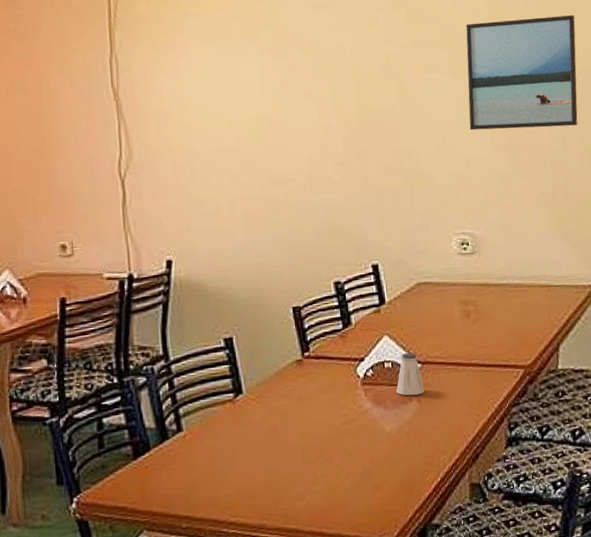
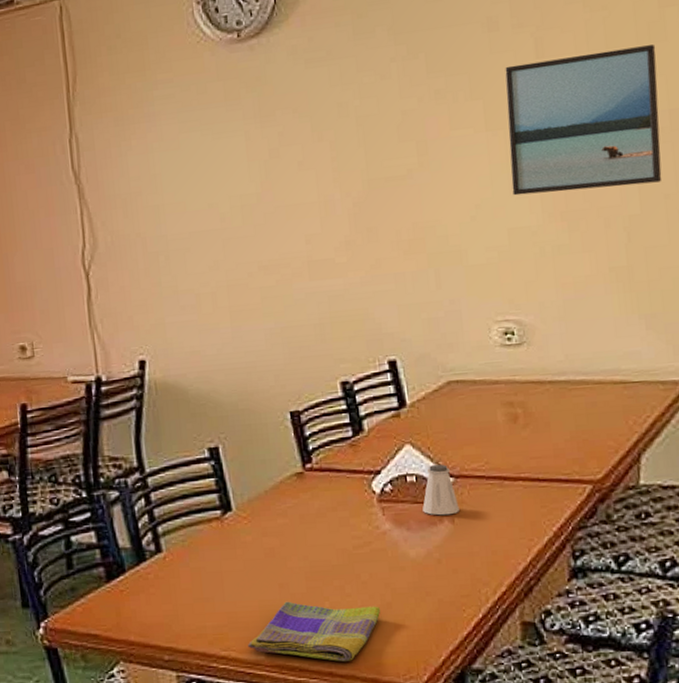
dish towel: none [253,472,362,523] -> present [247,601,381,662]

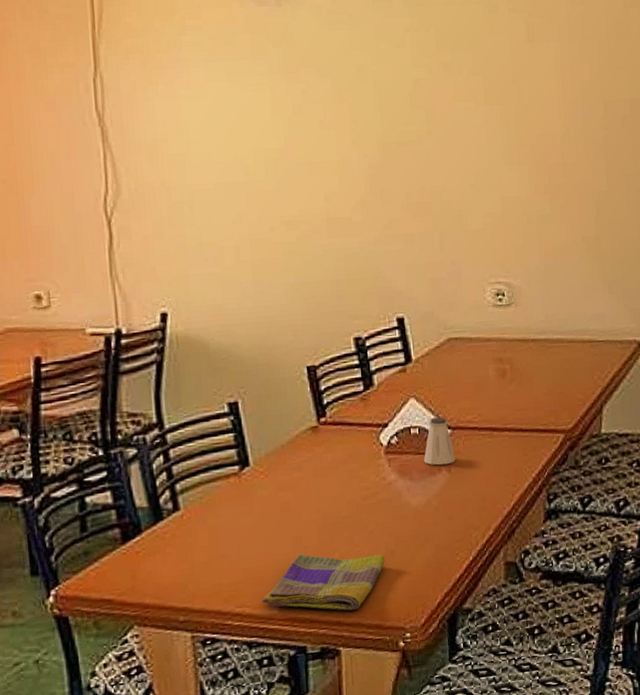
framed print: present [505,45,662,196] -> none [502,40,624,167]

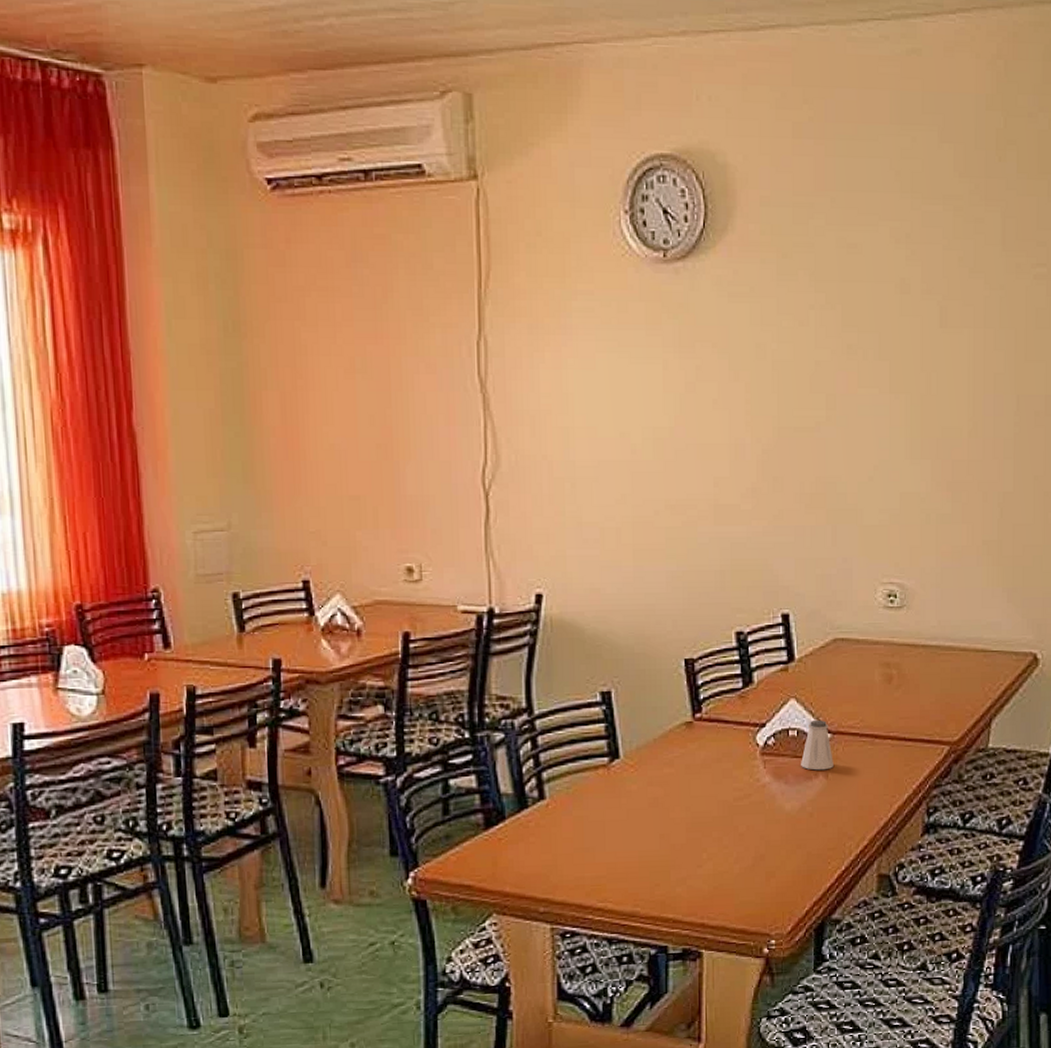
dish towel: present [261,554,386,611] -> none [624,852,755,913]

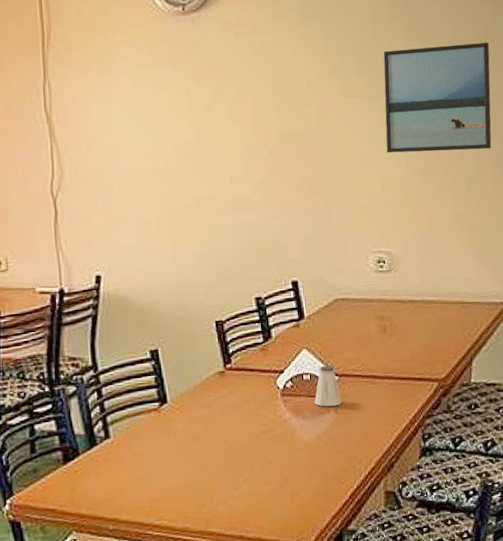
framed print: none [907,330,1041,464] -> present [383,43,492,153]

